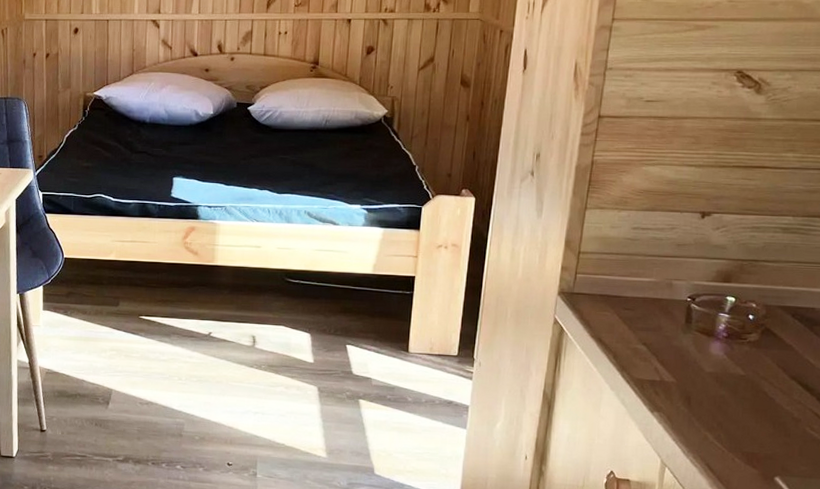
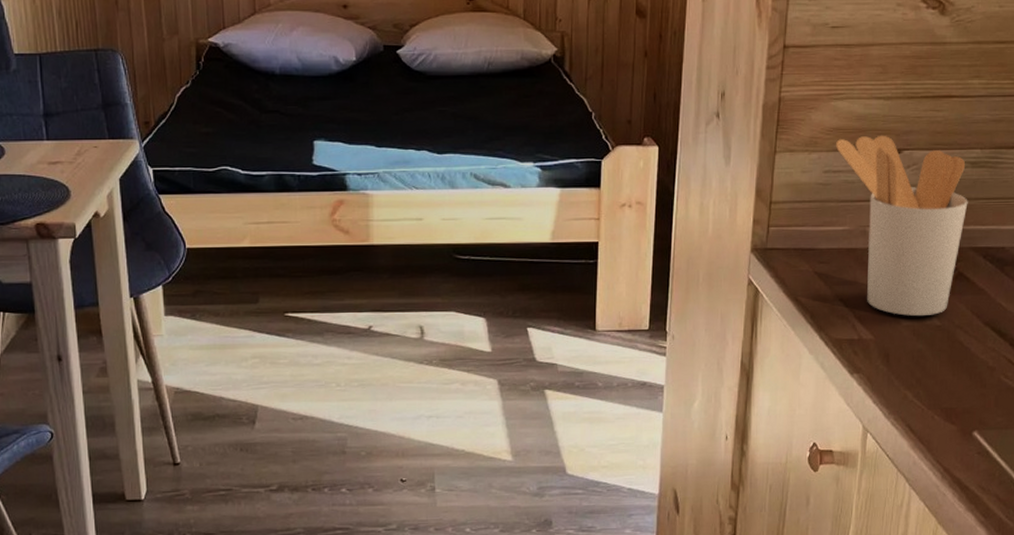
utensil holder: none [645,198,778,366] -> present [835,135,968,317]

